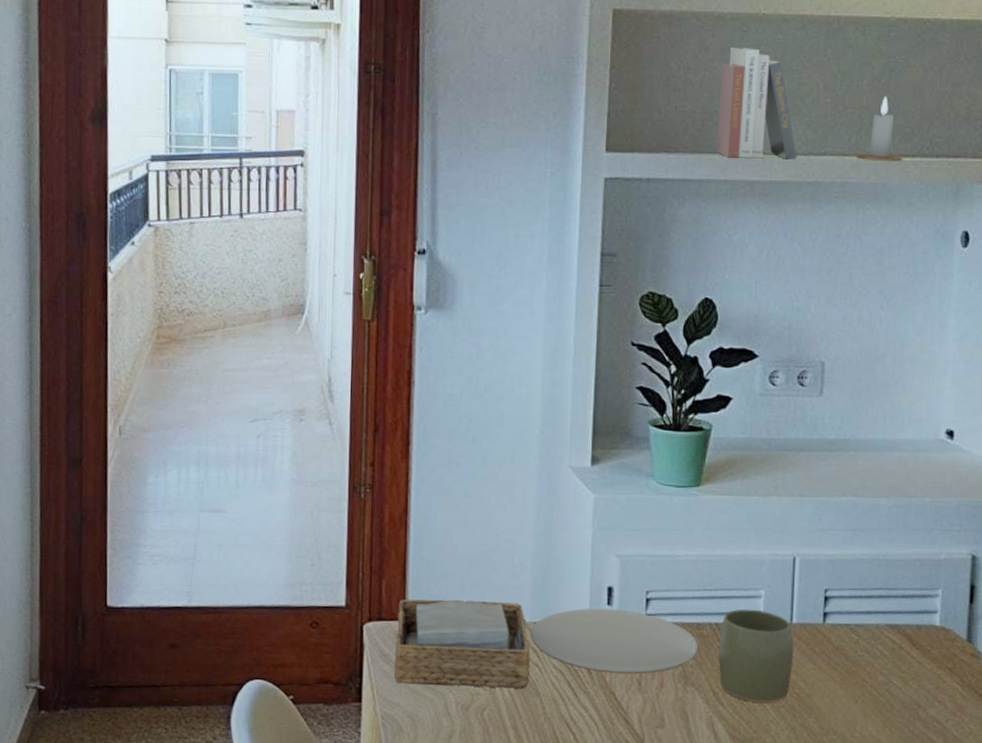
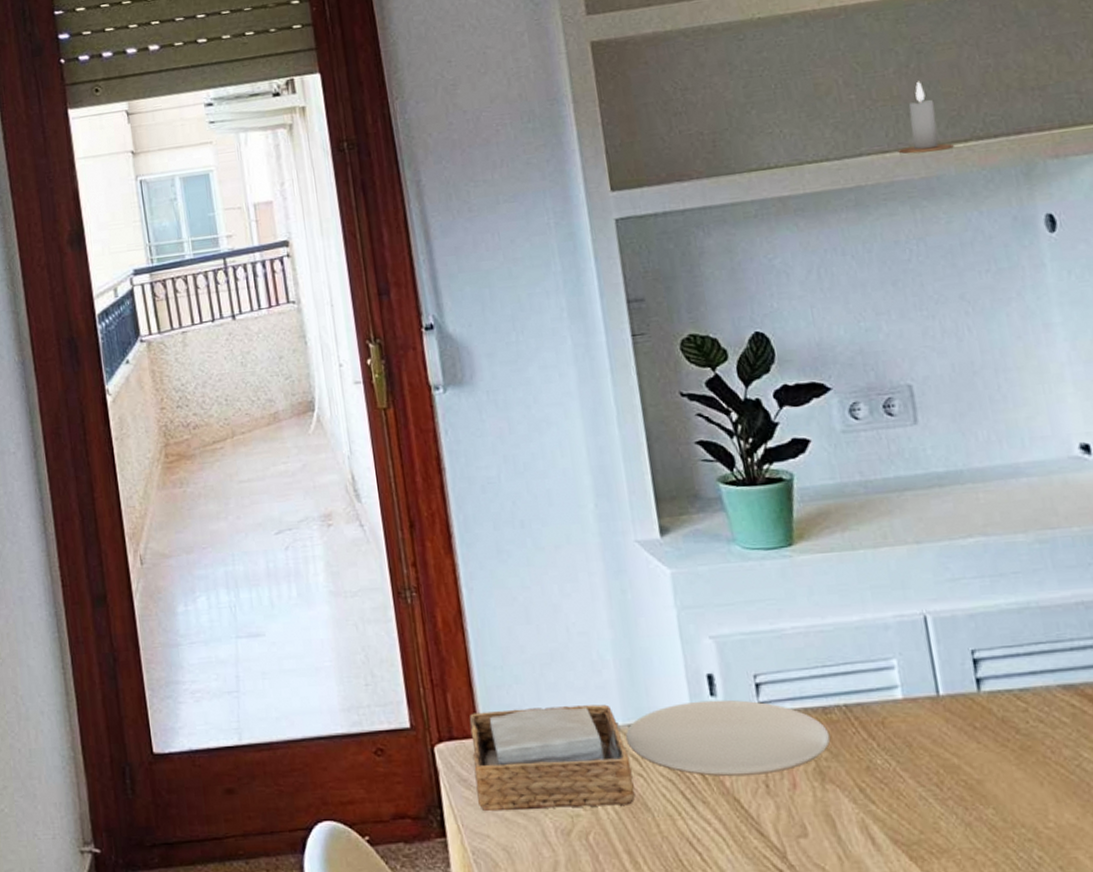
books: present [716,46,797,161] -> none [723,55,830,178]
mug: present [718,609,794,703] -> none [852,683,954,796]

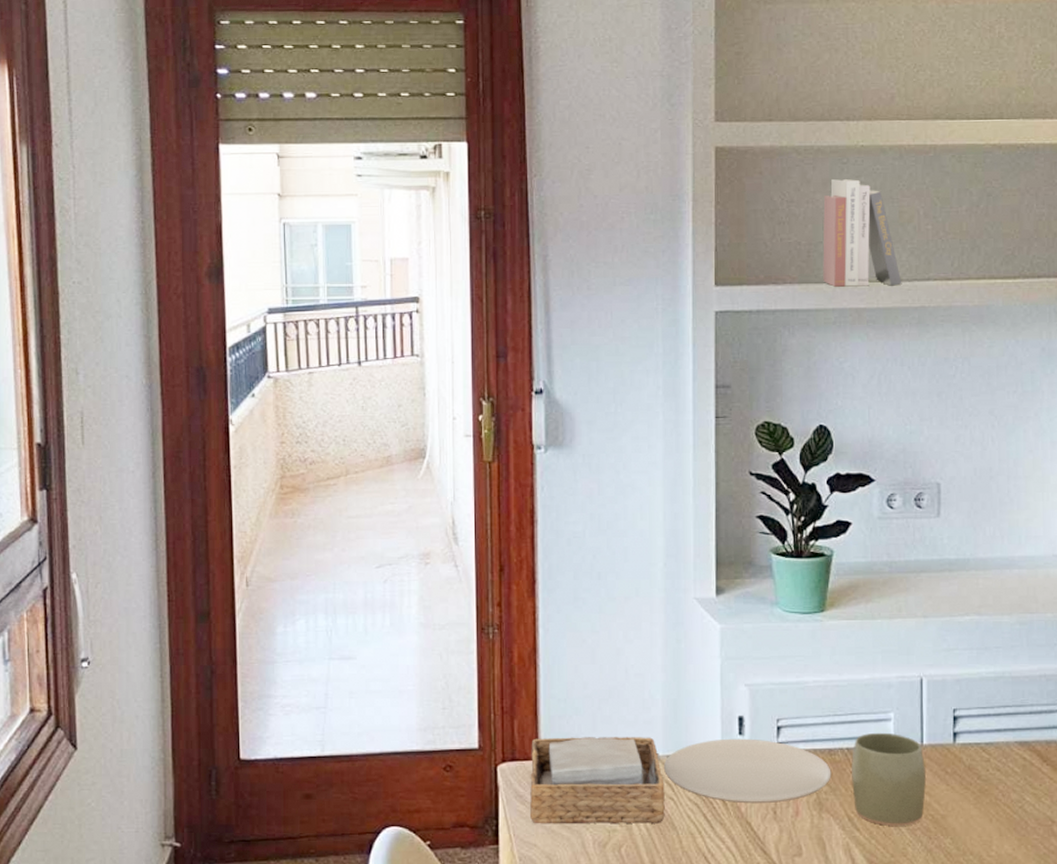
books: none [723,55,830,178] -> present [823,178,902,288]
mug: none [852,683,954,796] -> present [851,732,926,826]
candle: present [897,81,954,154] -> none [959,220,1004,285]

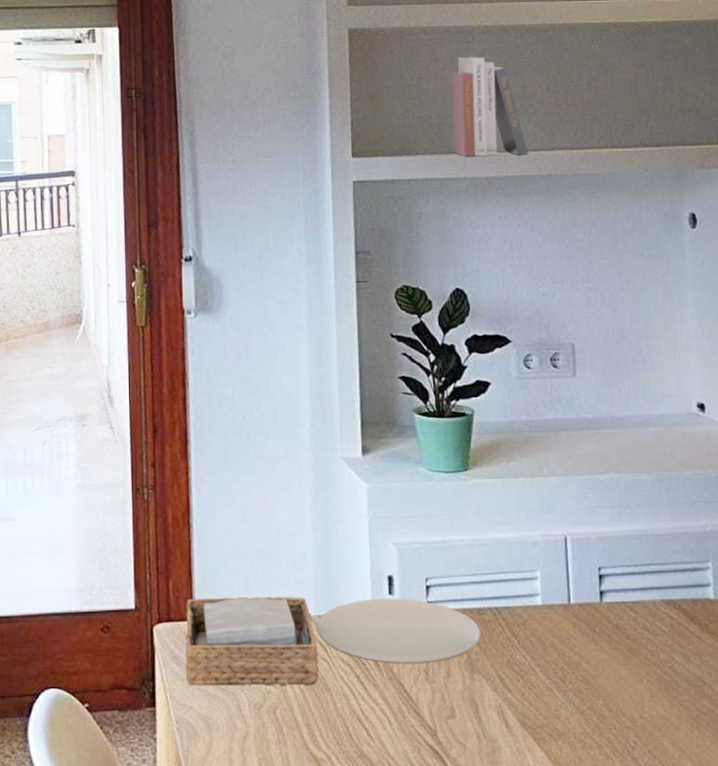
mug: present [851,732,926,826] -> none [500,591,575,687]

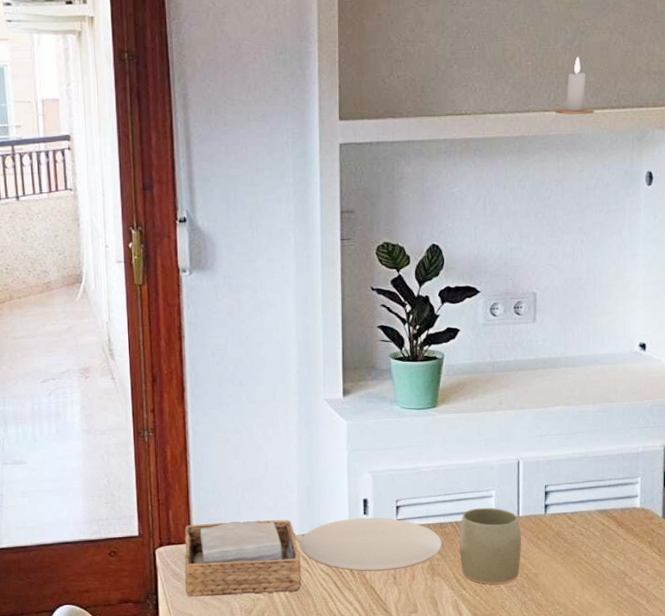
books: present [451,56,529,158] -> none [435,19,505,120]
mug: none [500,591,575,687] -> present [459,507,521,585]
candle: none [582,93,626,153] -> present [555,56,594,115]

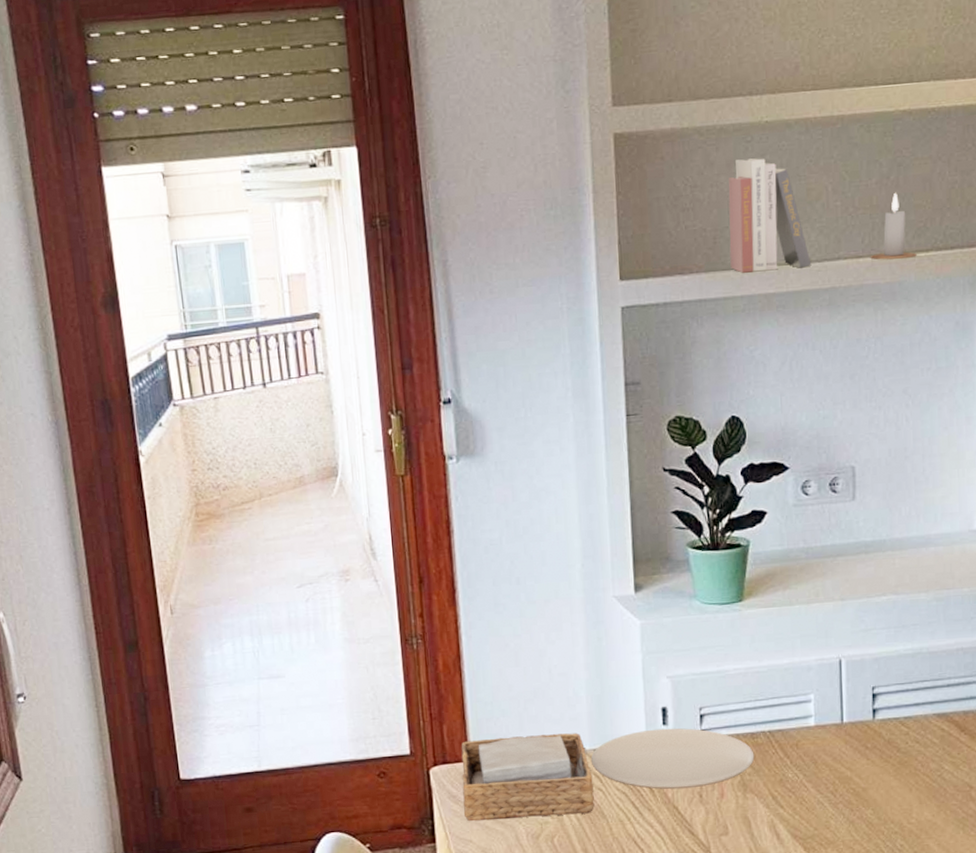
books: none [435,19,505,120] -> present [728,157,812,274]
mug: present [459,507,521,585] -> none [773,713,847,802]

